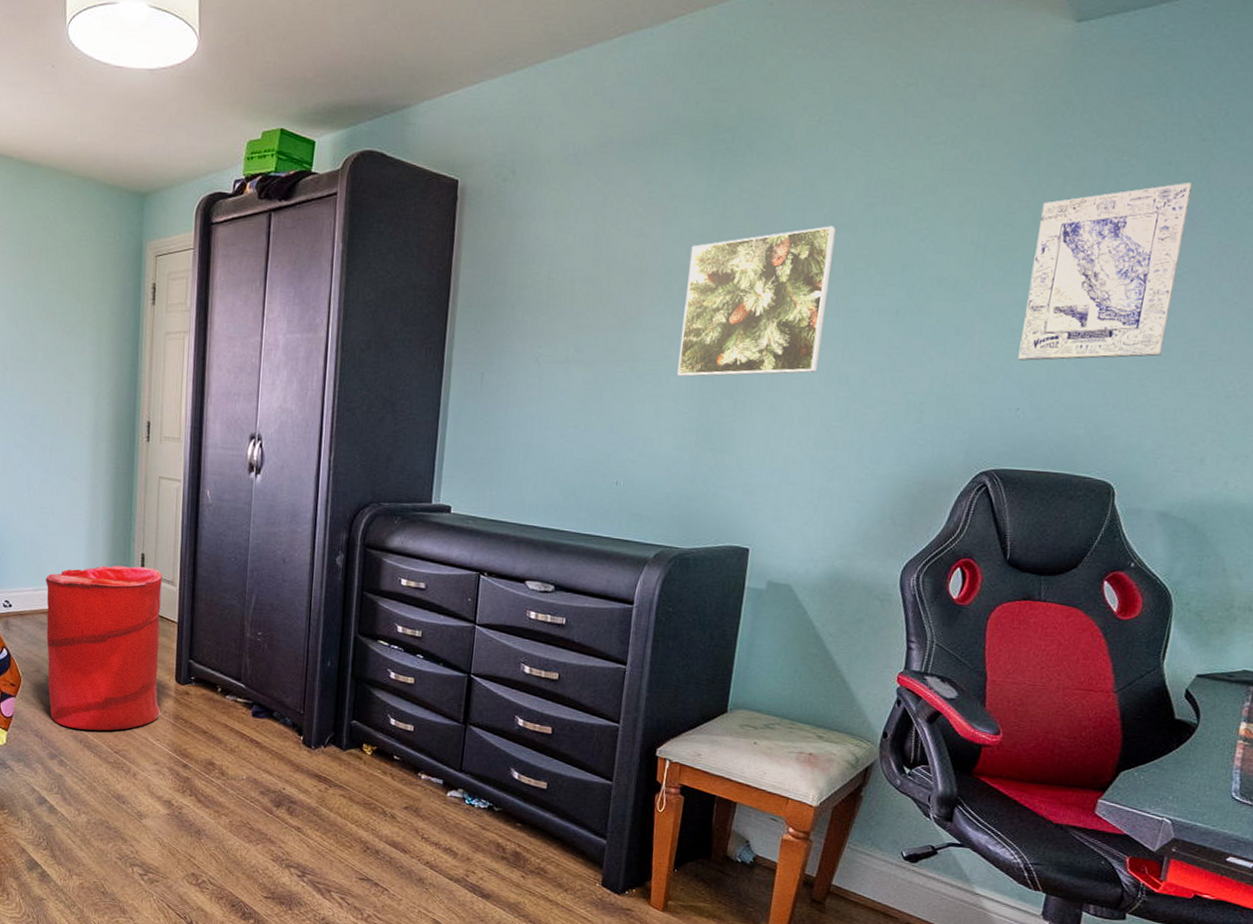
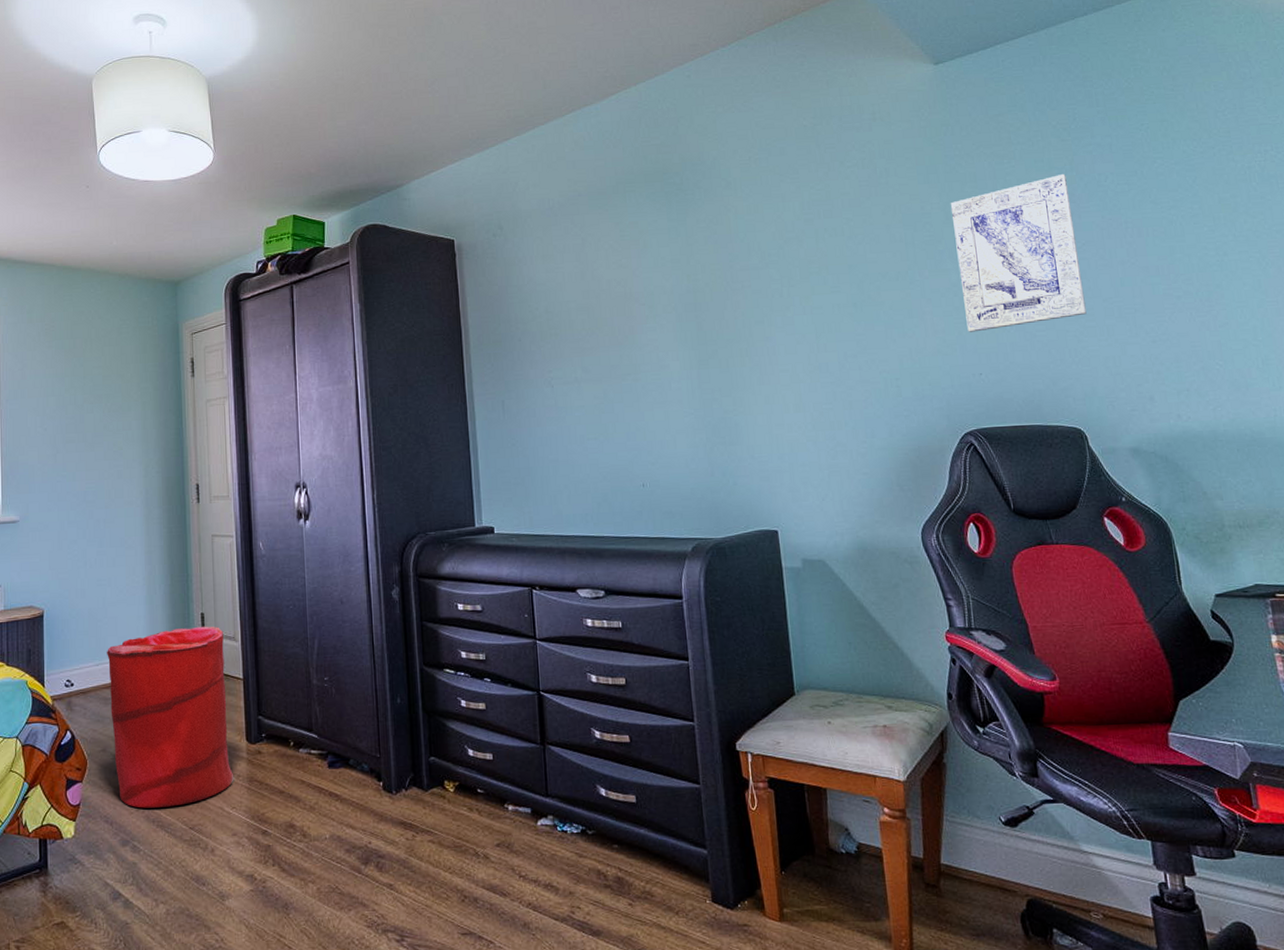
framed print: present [677,225,836,377] -> none [665,240,800,382]

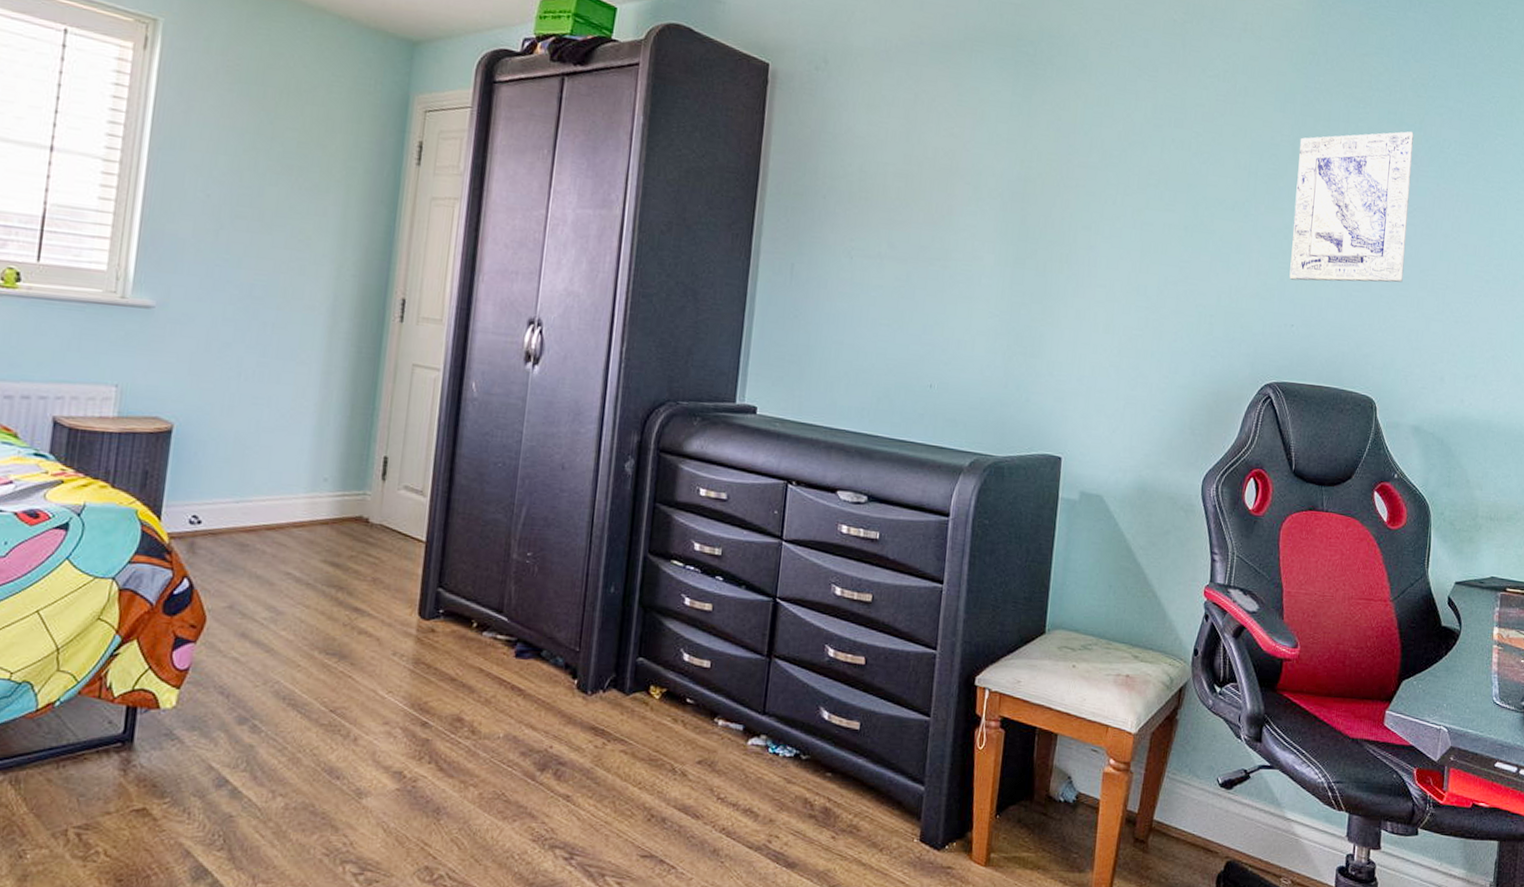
laundry hamper: present [107,626,234,808] -> none [243,471,409,684]

